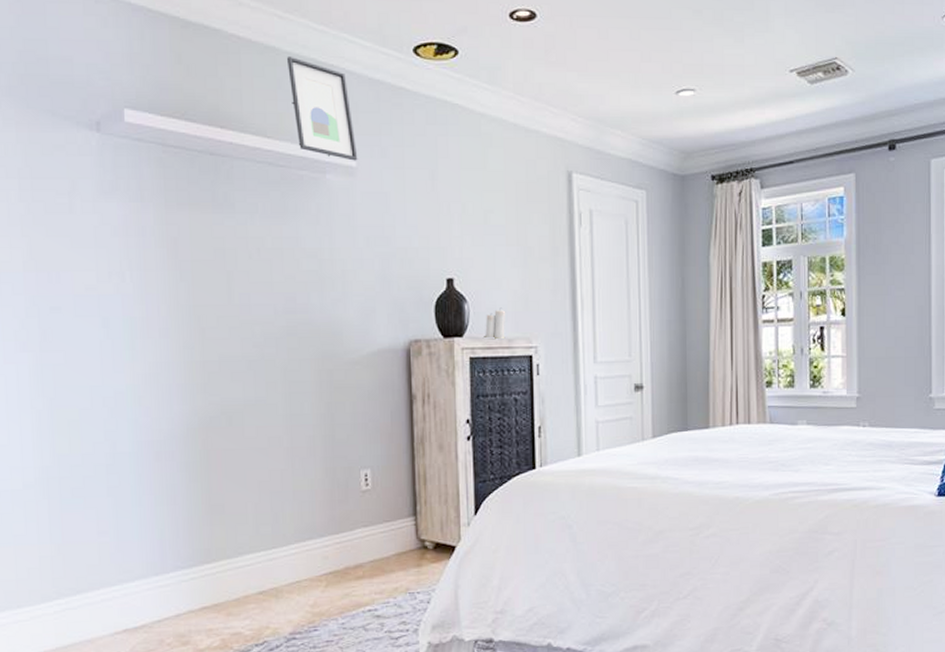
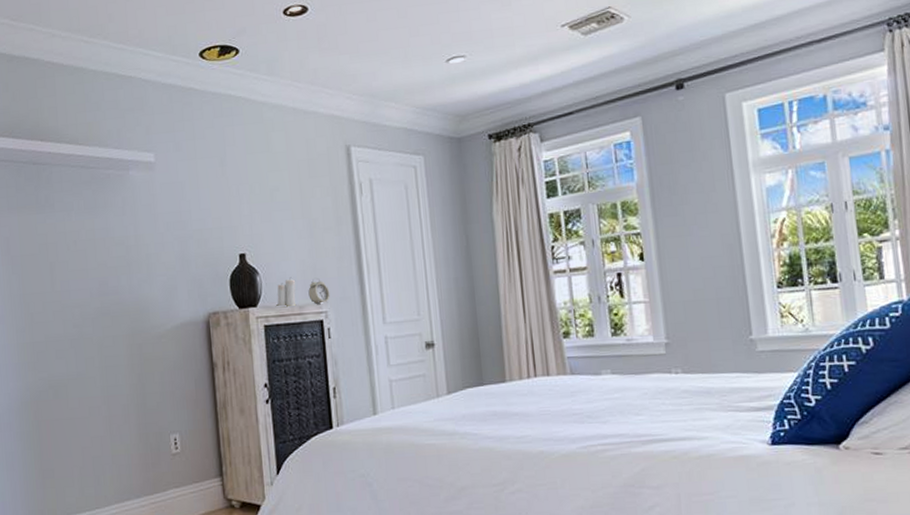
picture frame: present [287,57,358,161] -> none [93,74,156,157]
alarm clock: none [519,310,541,338] -> present [308,277,330,304]

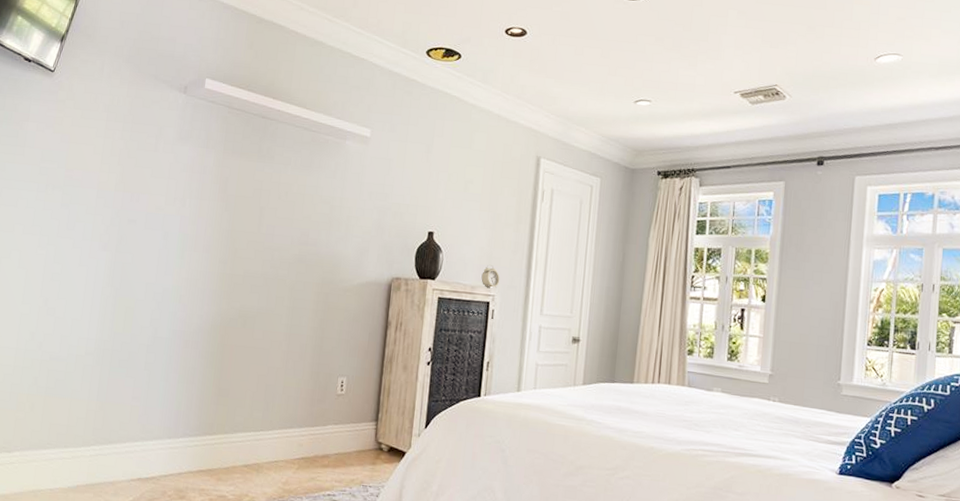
candle: present [275,278,297,308] -> none [451,261,473,286]

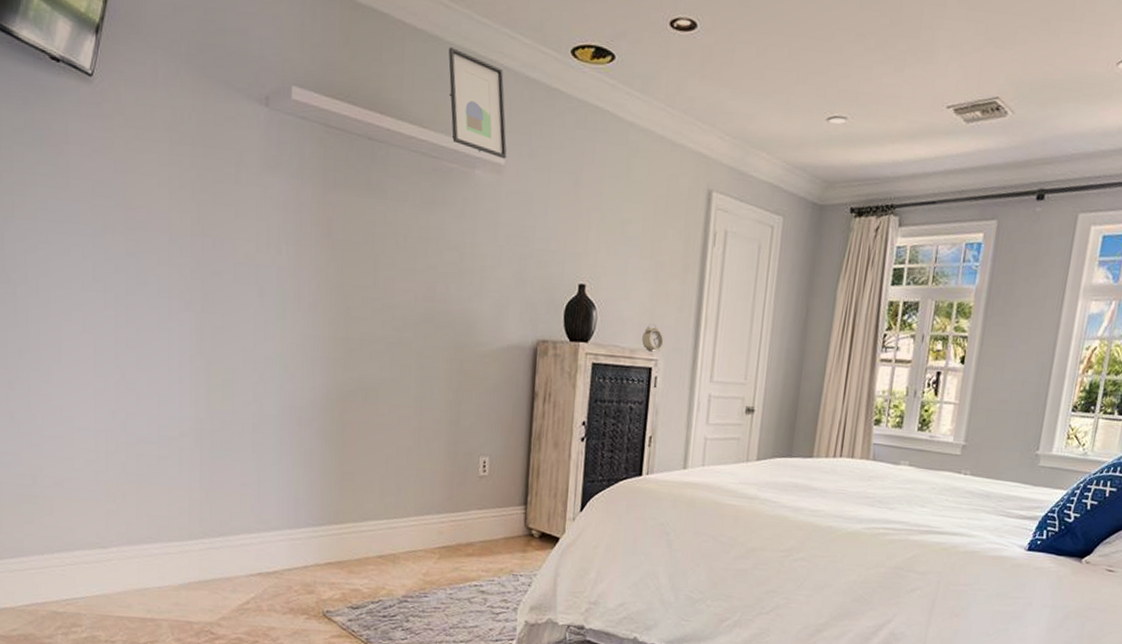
picture frame: none [329,50,373,133] -> present [448,47,507,159]

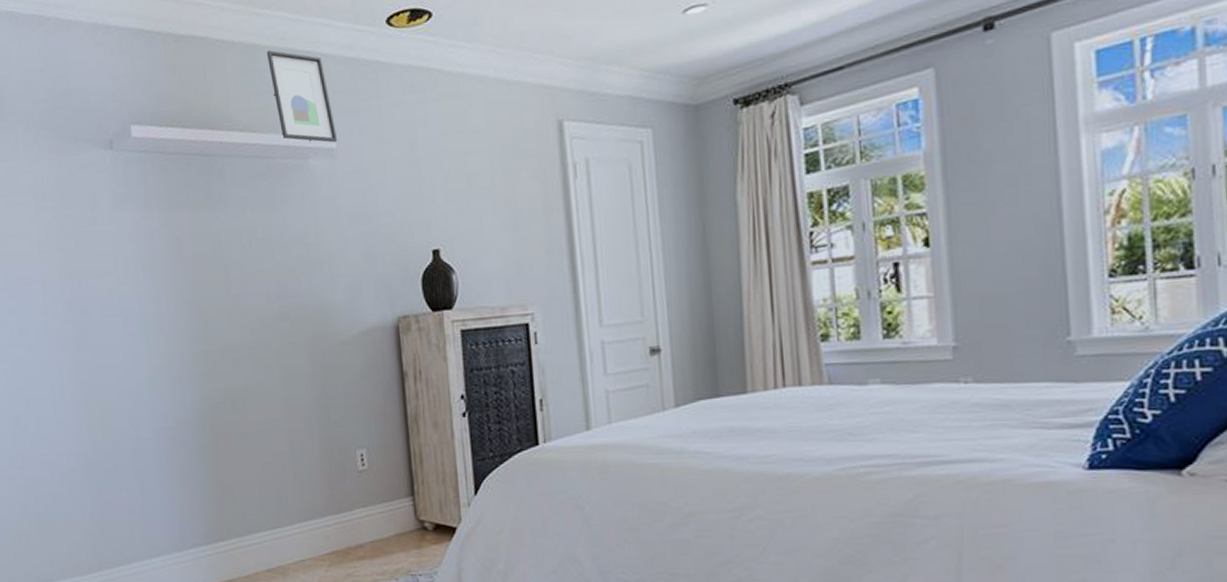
alarm clock: present [642,323,664,351] -> none [511,275,538,305]

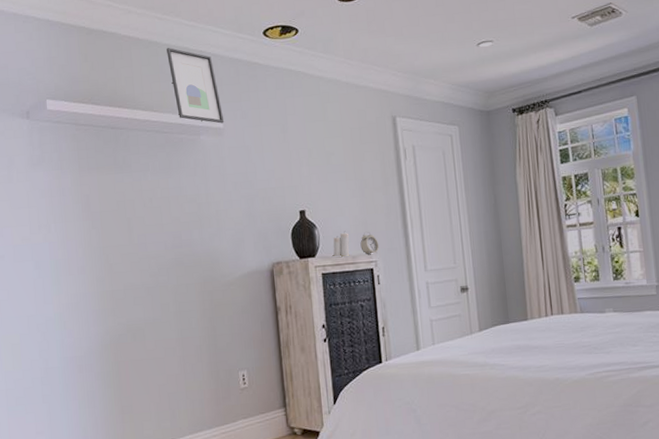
candle: none [473,276,498,310] -> present [331,232,350,258]
alarm clock: none [511,275,538,305] -> present [360,231,379,254]

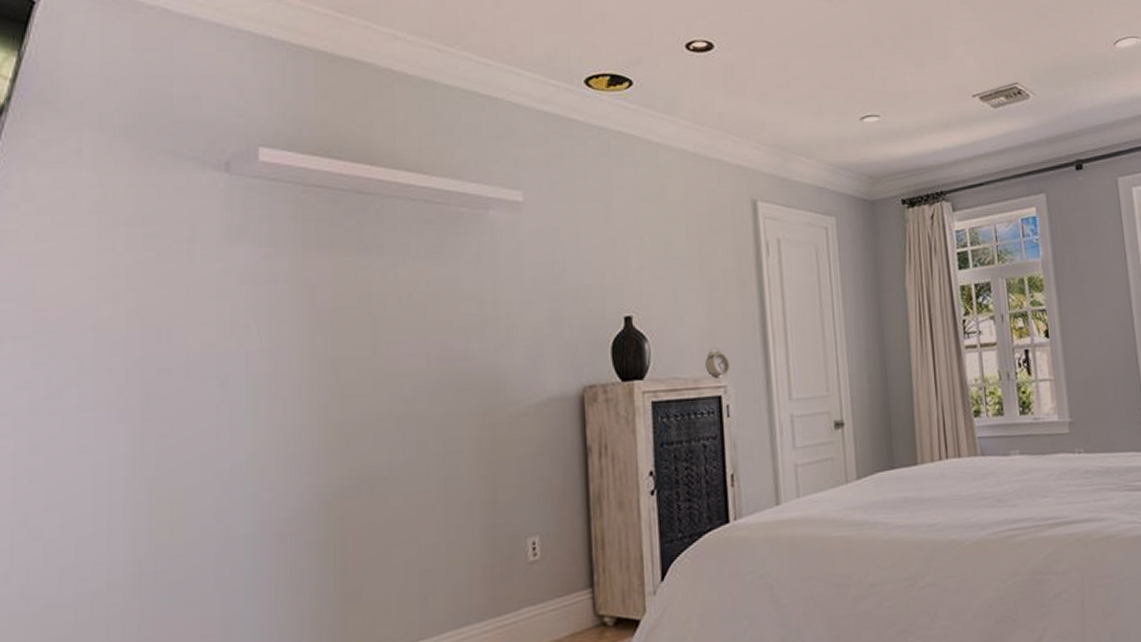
picture frame: present [167,48,225,124] -> none [447,90,525,196]
candle: present [331,232,350,258] -> none [666,347,691,381]

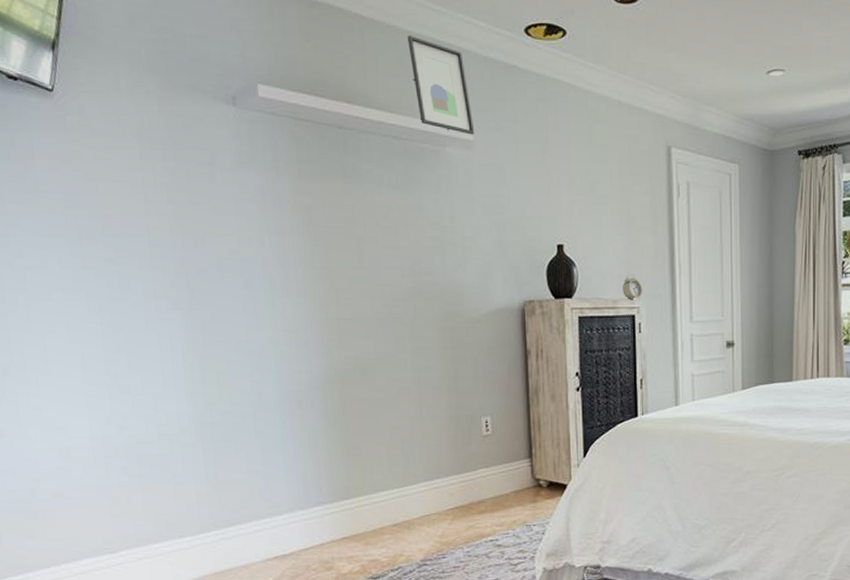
picture frame: none [447,90,525,196] -> present [408,36,475,135]

